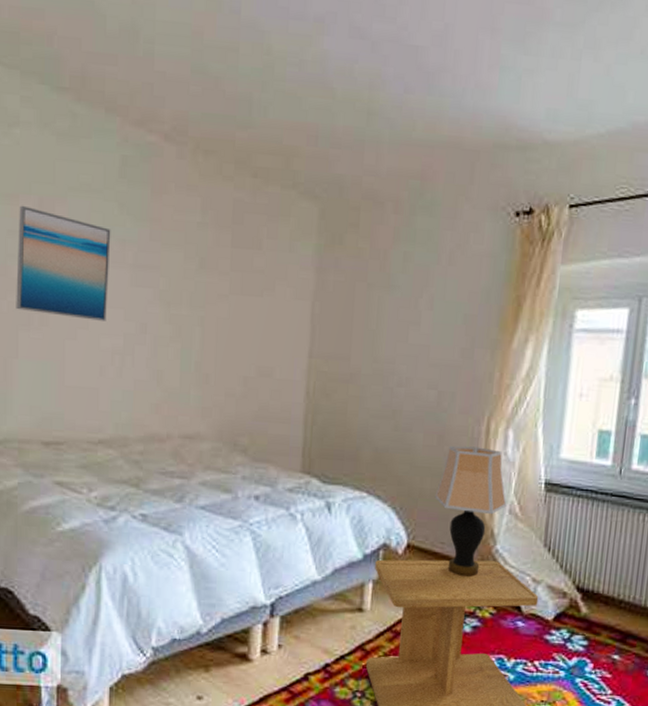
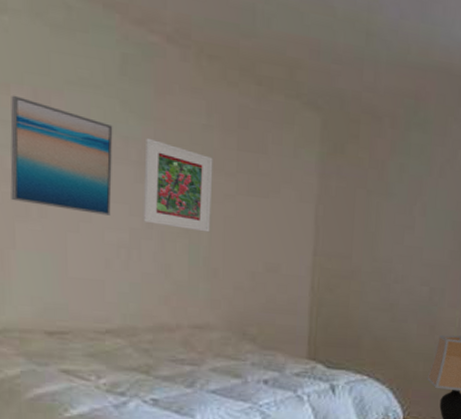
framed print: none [137,239,207,336] -> present [143,137,213,233]

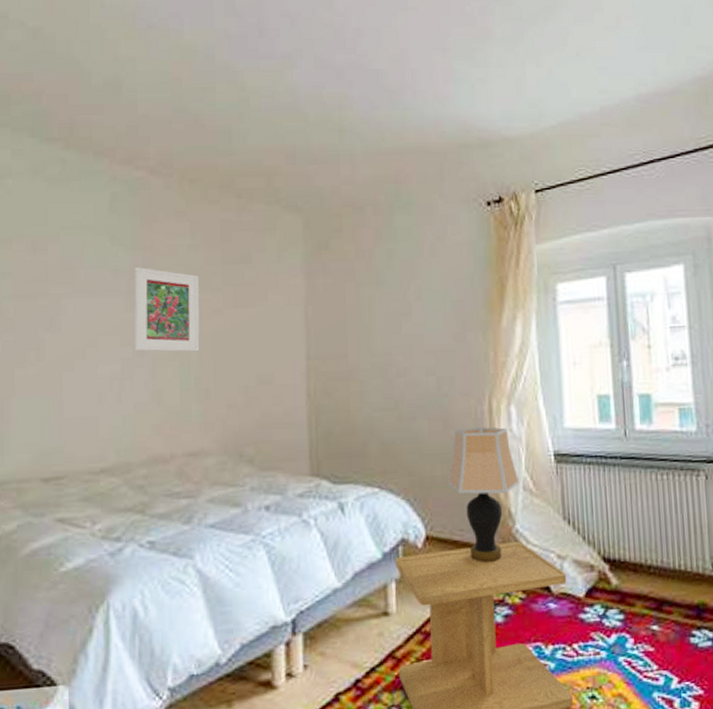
wall art: present [10,95,113,216] -> none [11,248,104,350]

